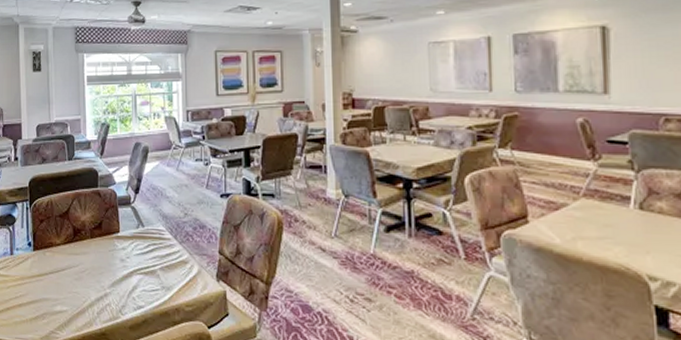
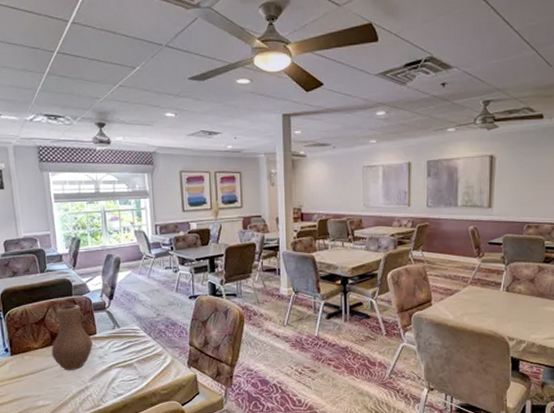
vase: none [73,197,115,274] -> present [51,305,93,371]

